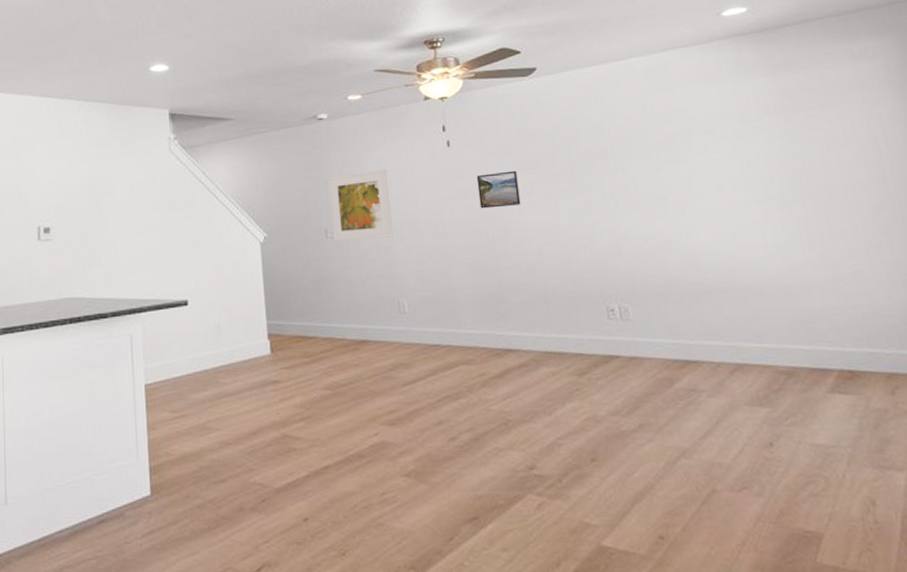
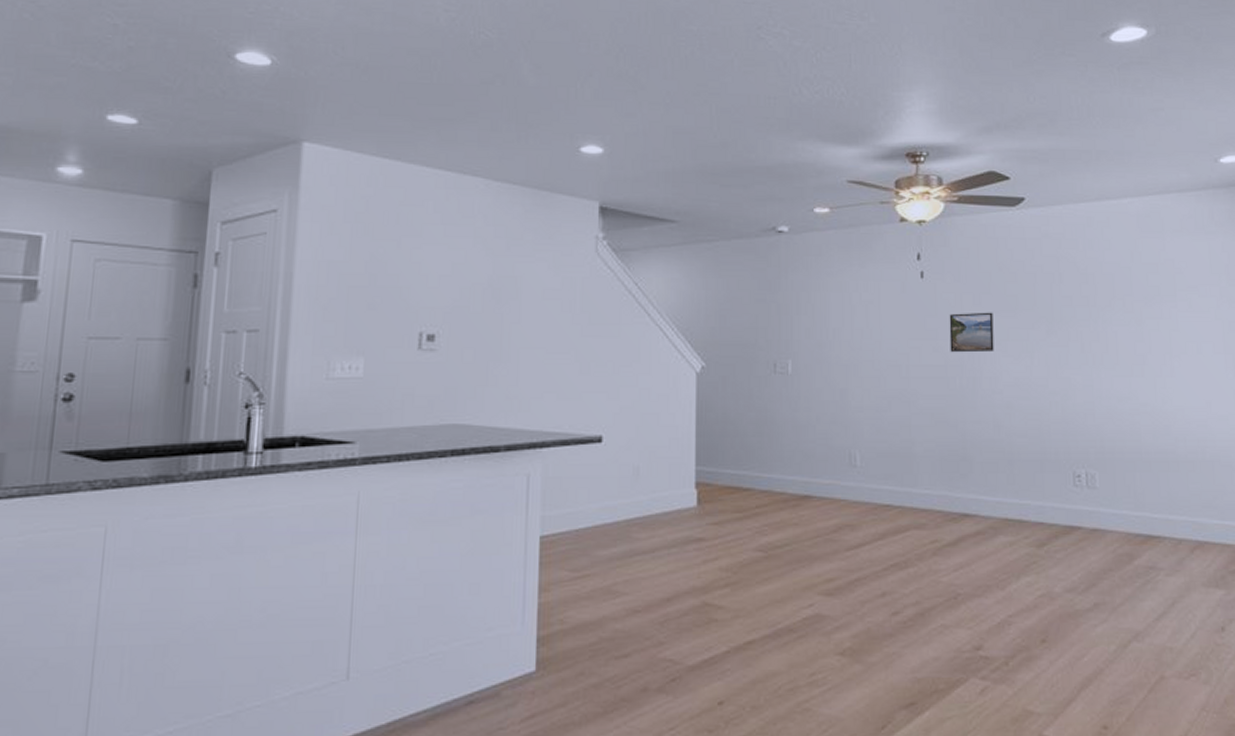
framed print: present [329,170,393,241] -> none [782,298,851,378]

